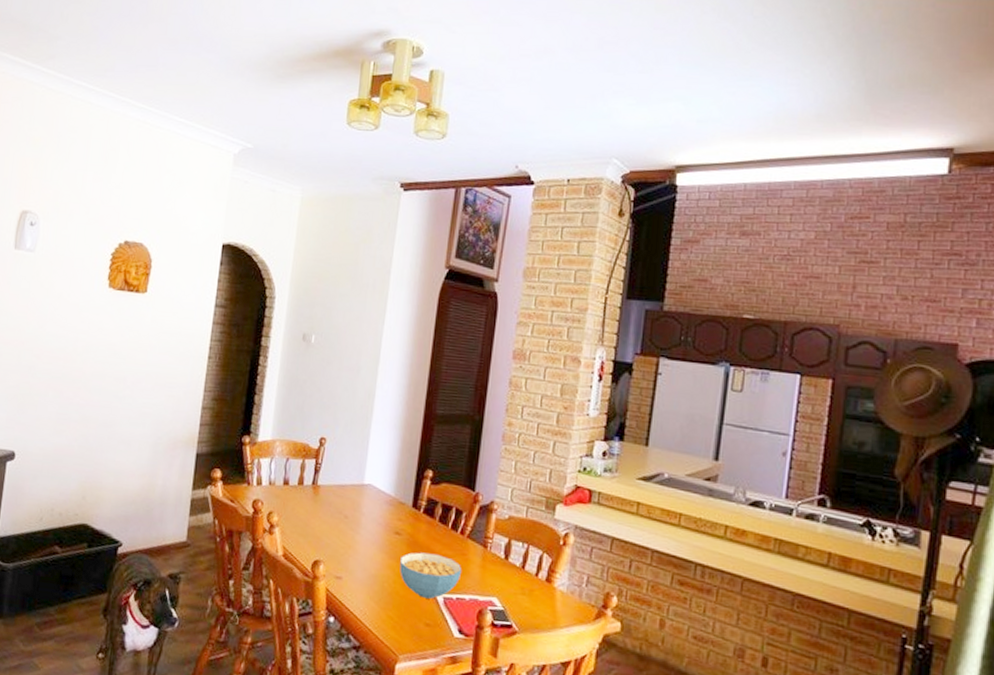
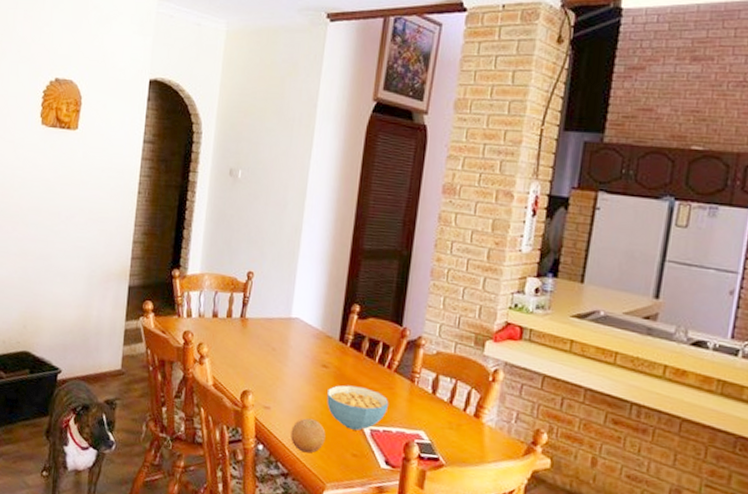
fruit: none [362,587,399,624] -> present [290,418,326,454]

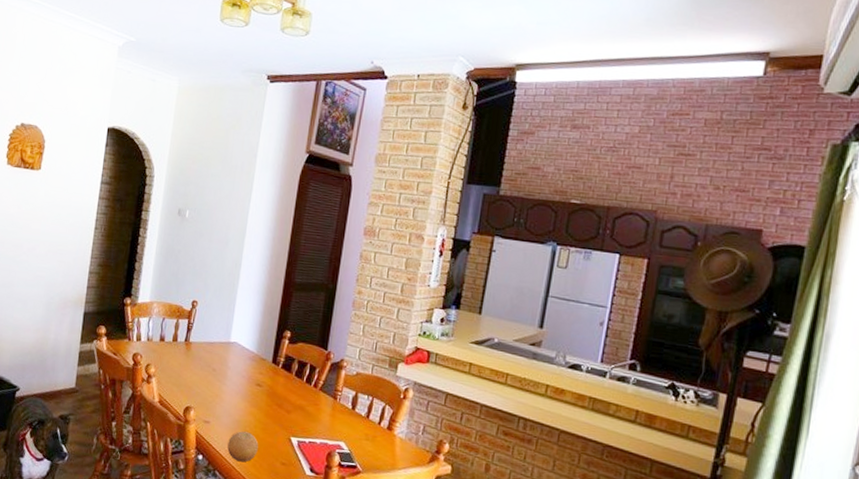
cereal bowl: present [327,385,389,431] -> none [260,401,315,442]

